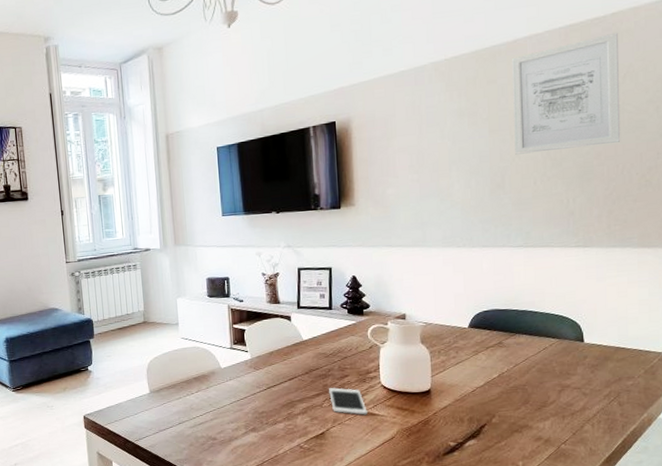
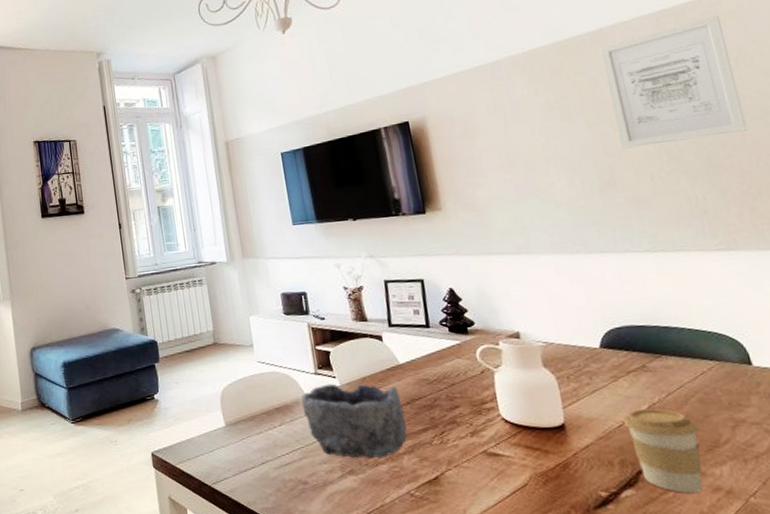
bowl: none [217,357,303,419] -> present [301,383,408,459]
cell phone: present [329,387,368,415] -> none [437,421,490,456]
coffee cup: none [477,377,533,442] -> present [623,408,703,493]

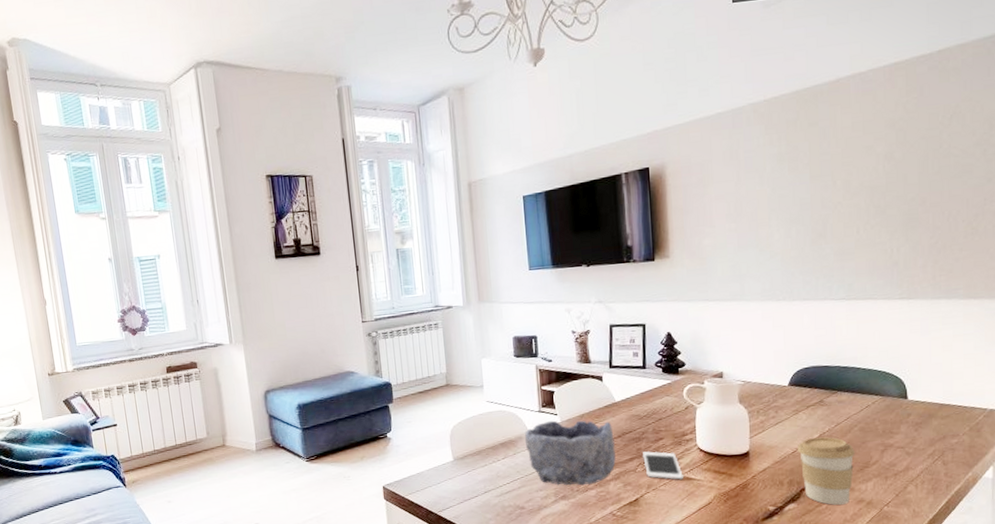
cell phone: none [437,421,490,456] -> present [643,451,683,480]
wall art: present [599,15,748,149] -> none [834,70,947,202]

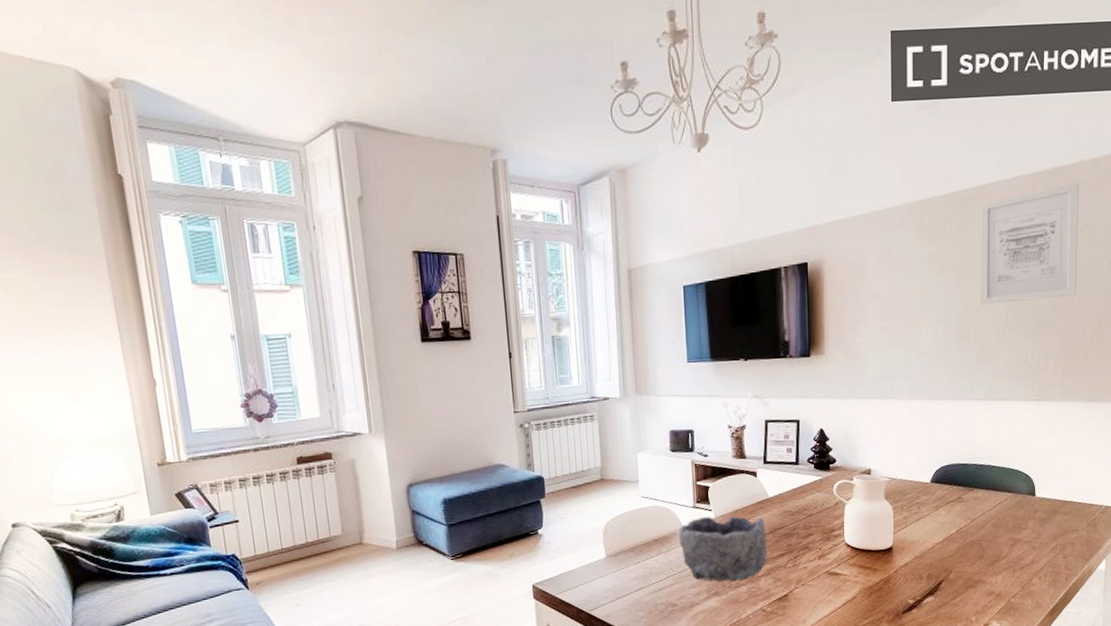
cell phone: present [643,451,683,480] -> none [793,547,831,575]
coffee cup: present [798,437,855,505] -> none [937,532,987,598]
wall art: none [834,70,947,202] -> present [980,182,1079,305]

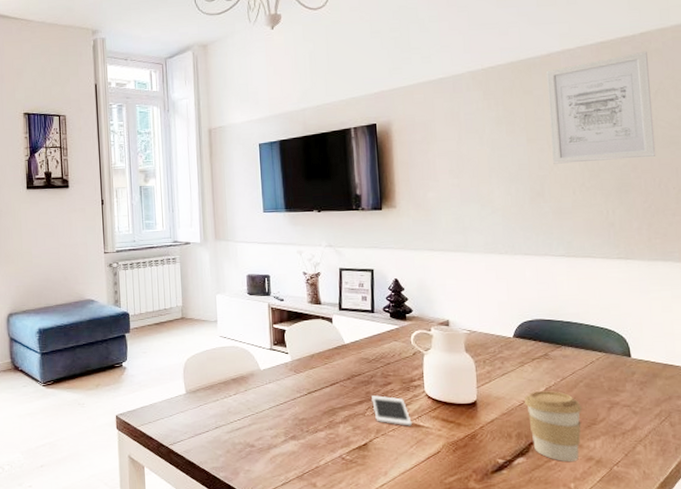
bowl: present [679,516,767,582] -> none [256,359,345,427]
cell phone: none [793,547,831,575] -> present [372,395,412,426]
coffee cup: none [937,532,987,598] -> present [524,391,582,461]

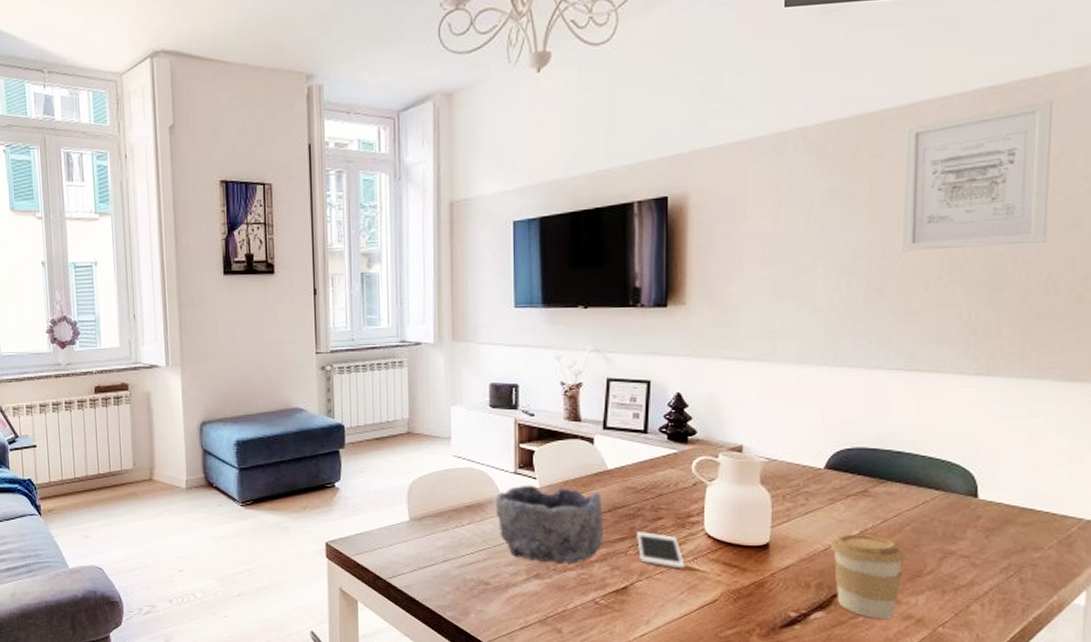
bowl: none [256,359,345,427] -> present [496,485,603,565]

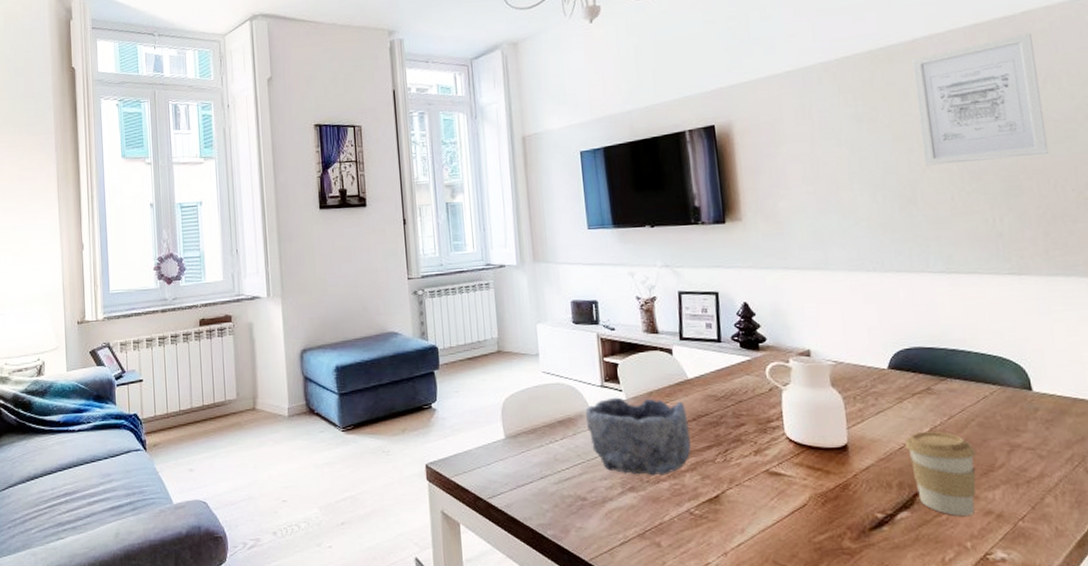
cell phone: present [637,532,685,569] -> none [722,439,771,475]

